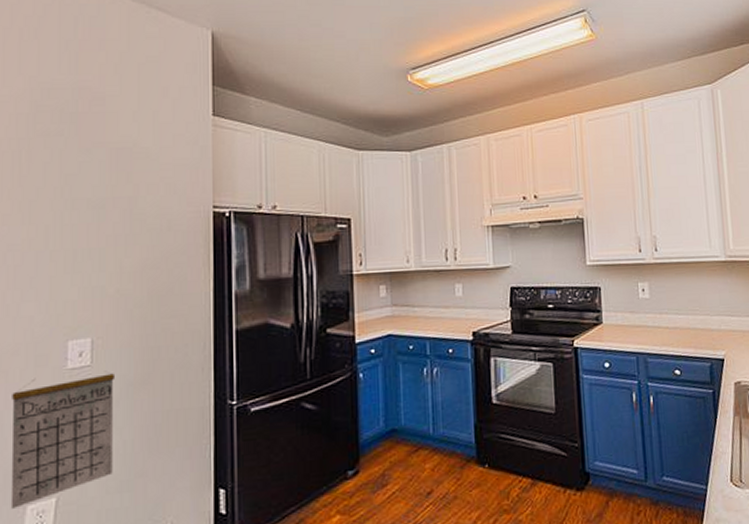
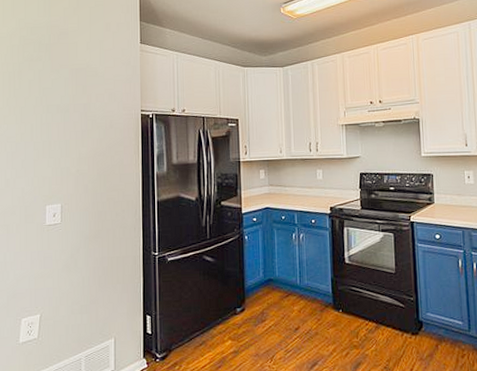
calendar: present [10,357,114,509] -> none [11,217,76,320]

